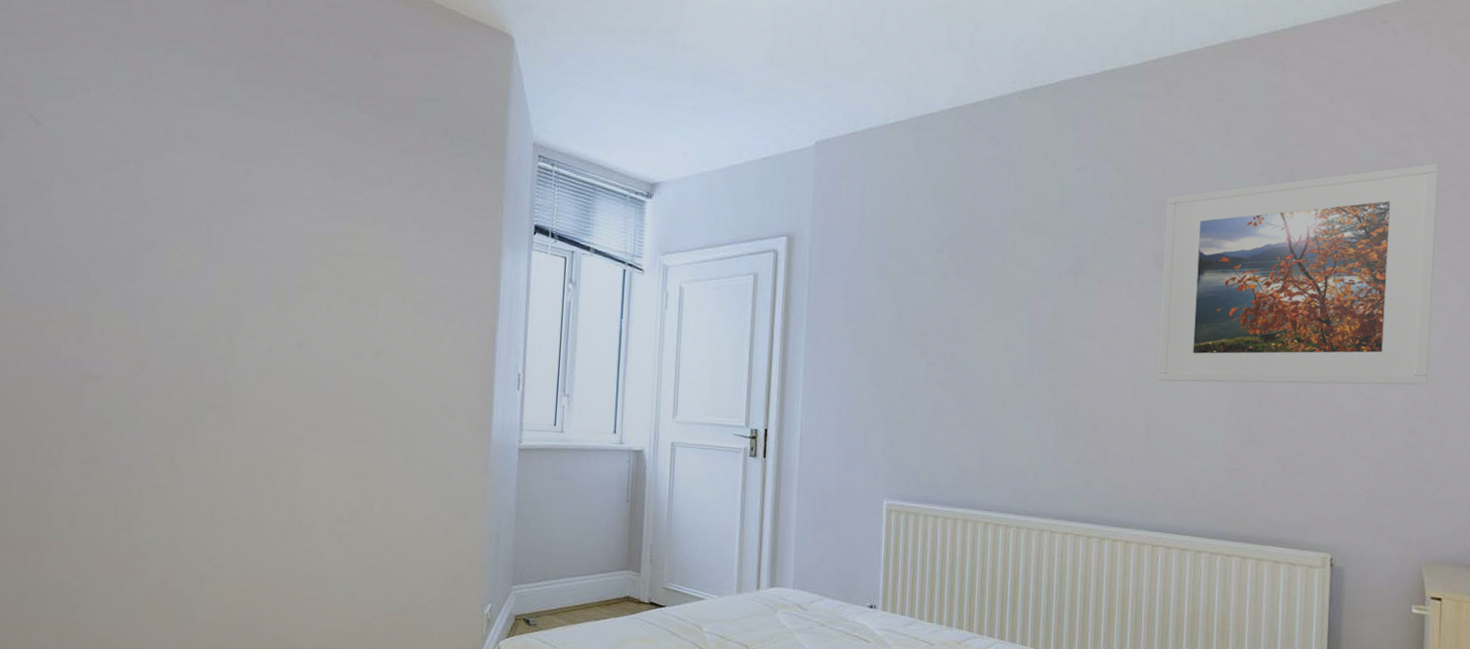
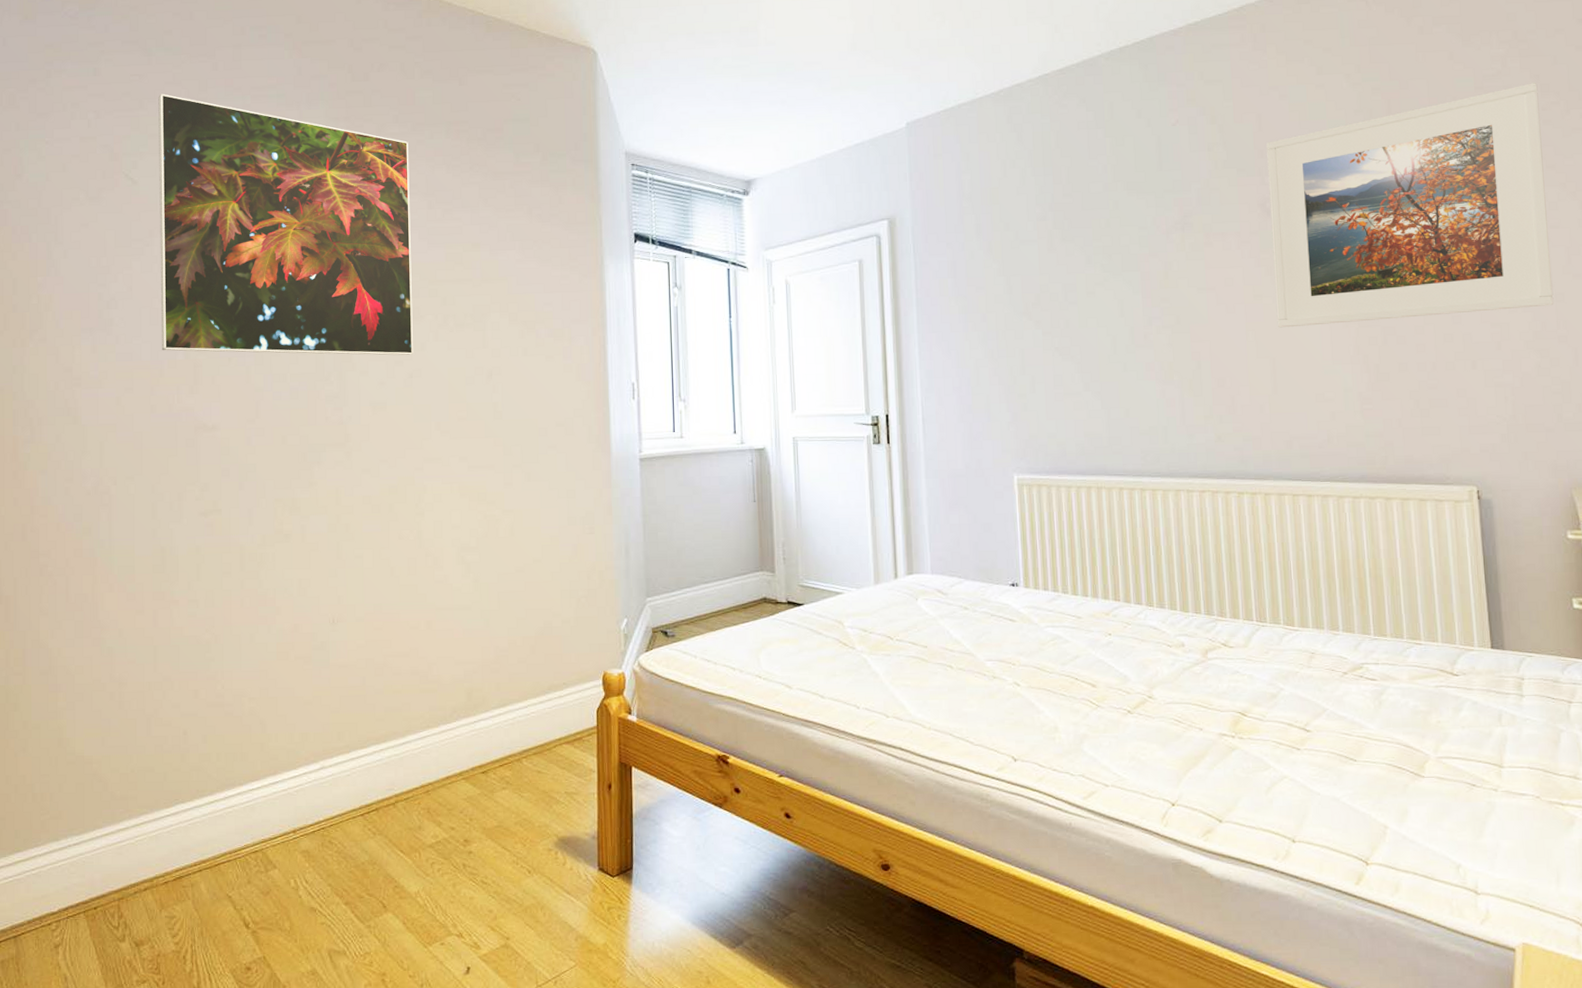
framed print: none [53,37,318,324] -> present [158,93,413,355]

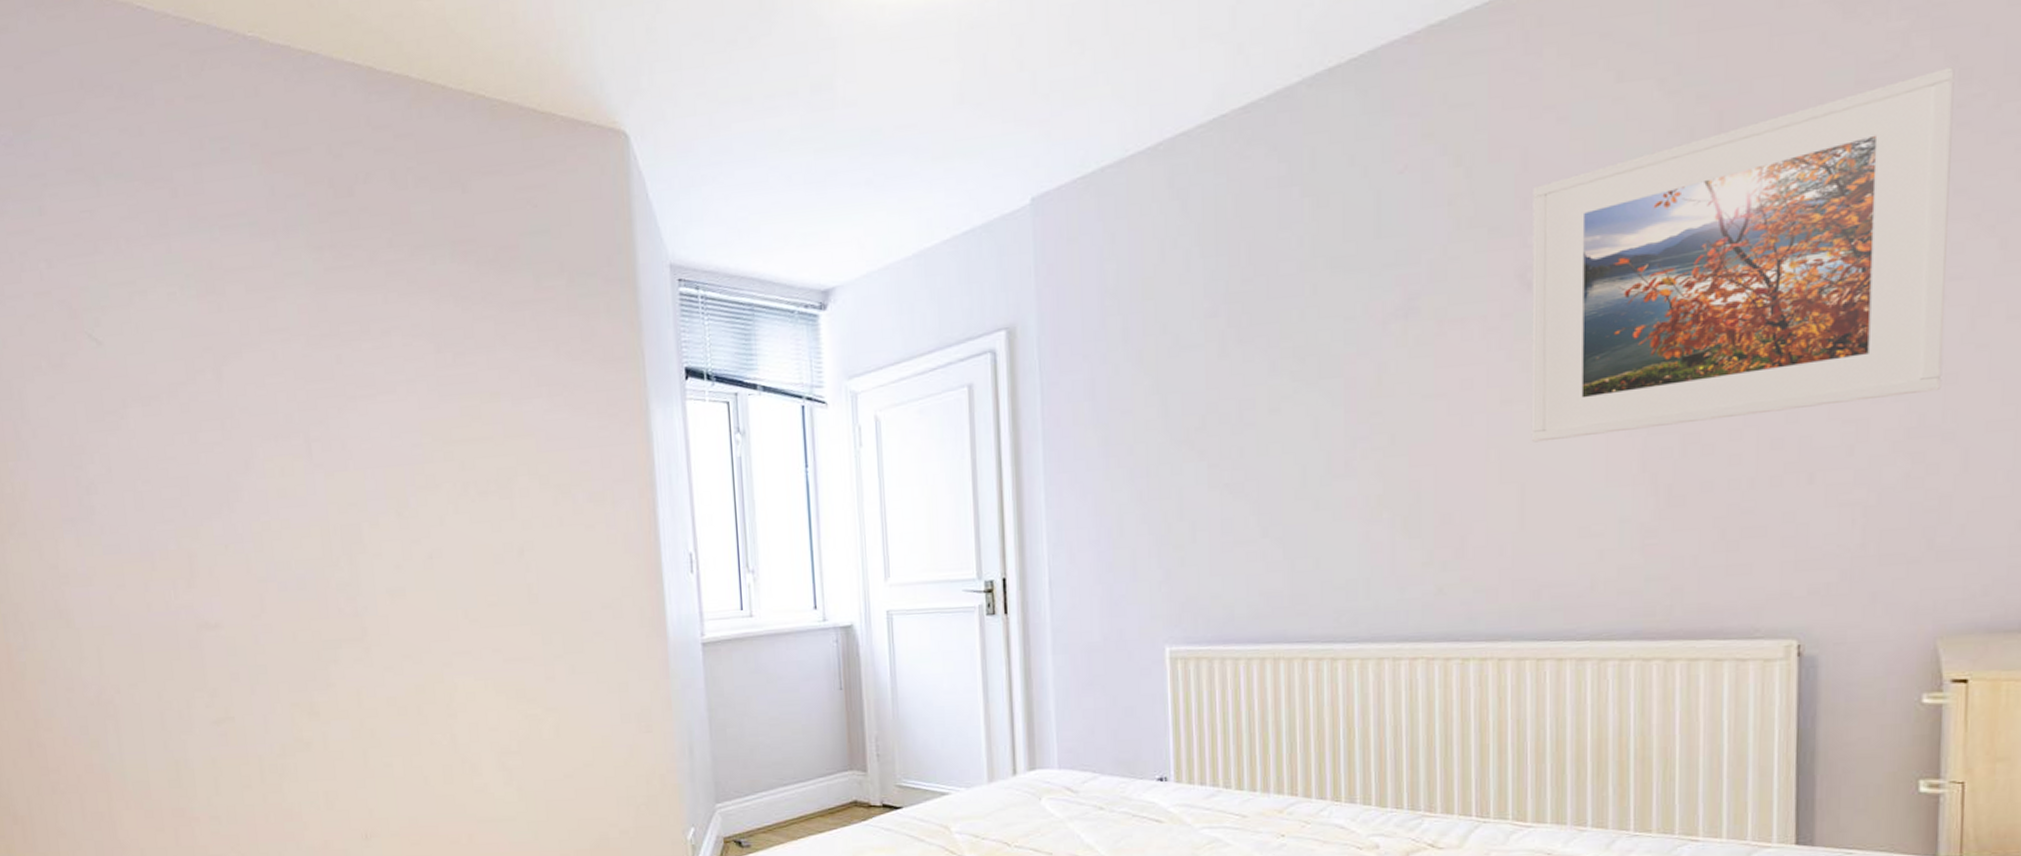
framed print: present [158,93,413,355] -> none [114,232,431,541]

